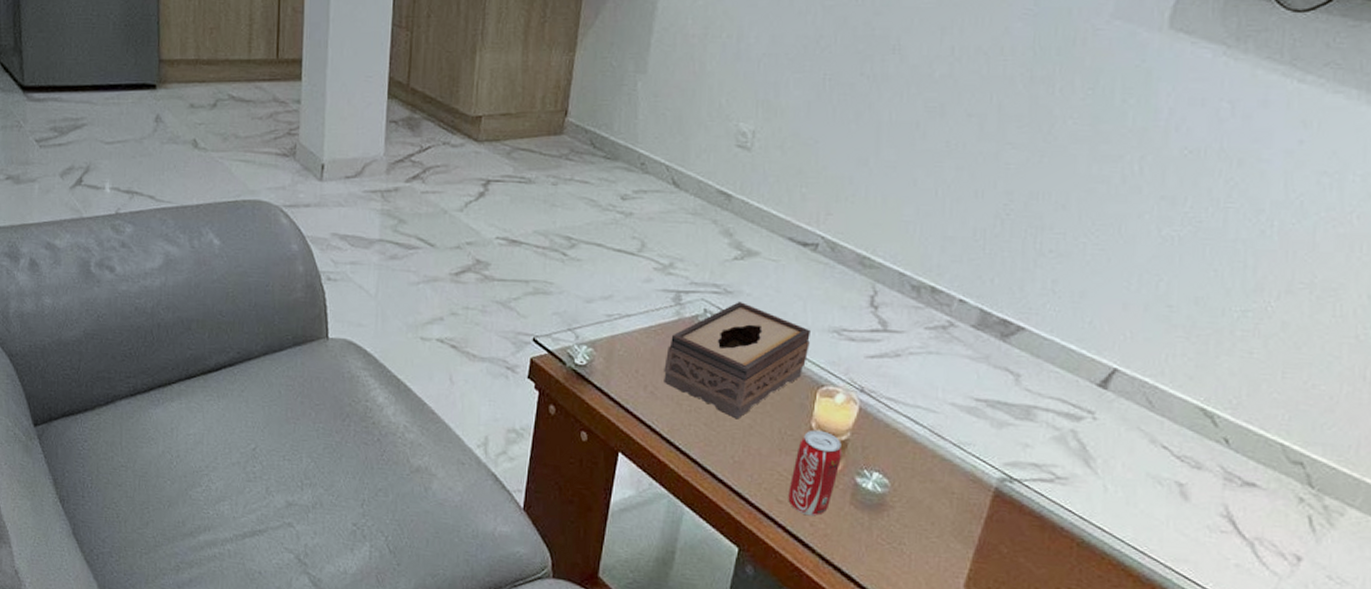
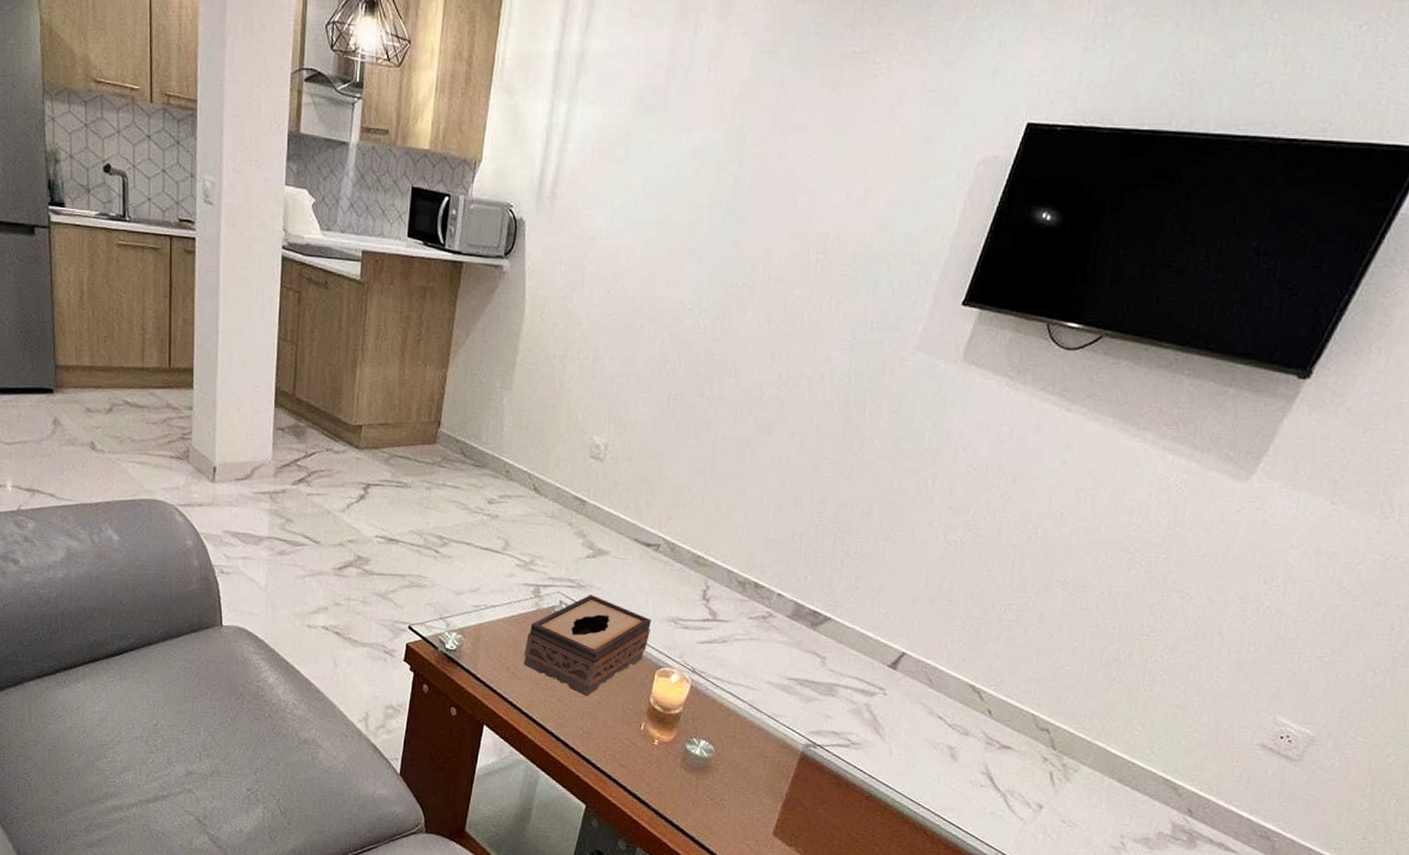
beverage can: present [788,430,843,515] -> none [629,705,676,777]

